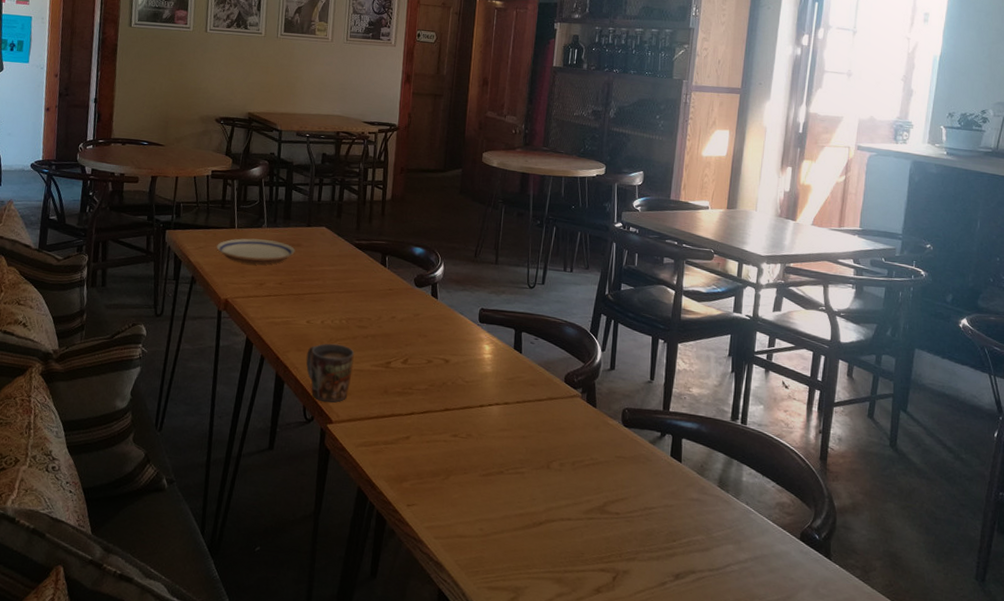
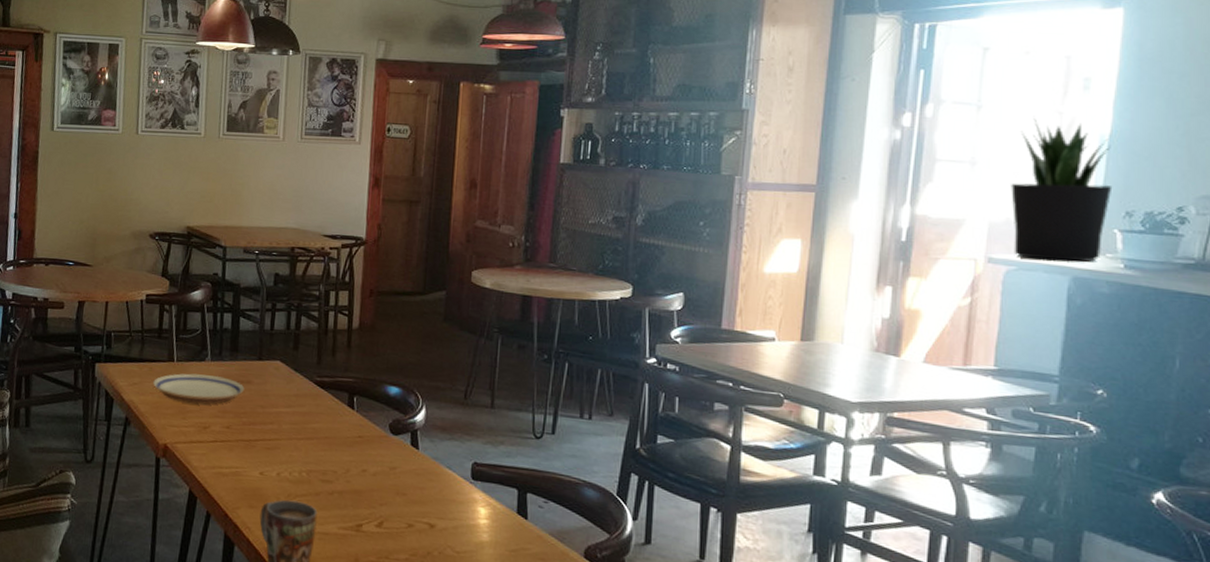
planter: none [874,42,941,150] -> present [1011,119,1113,262]

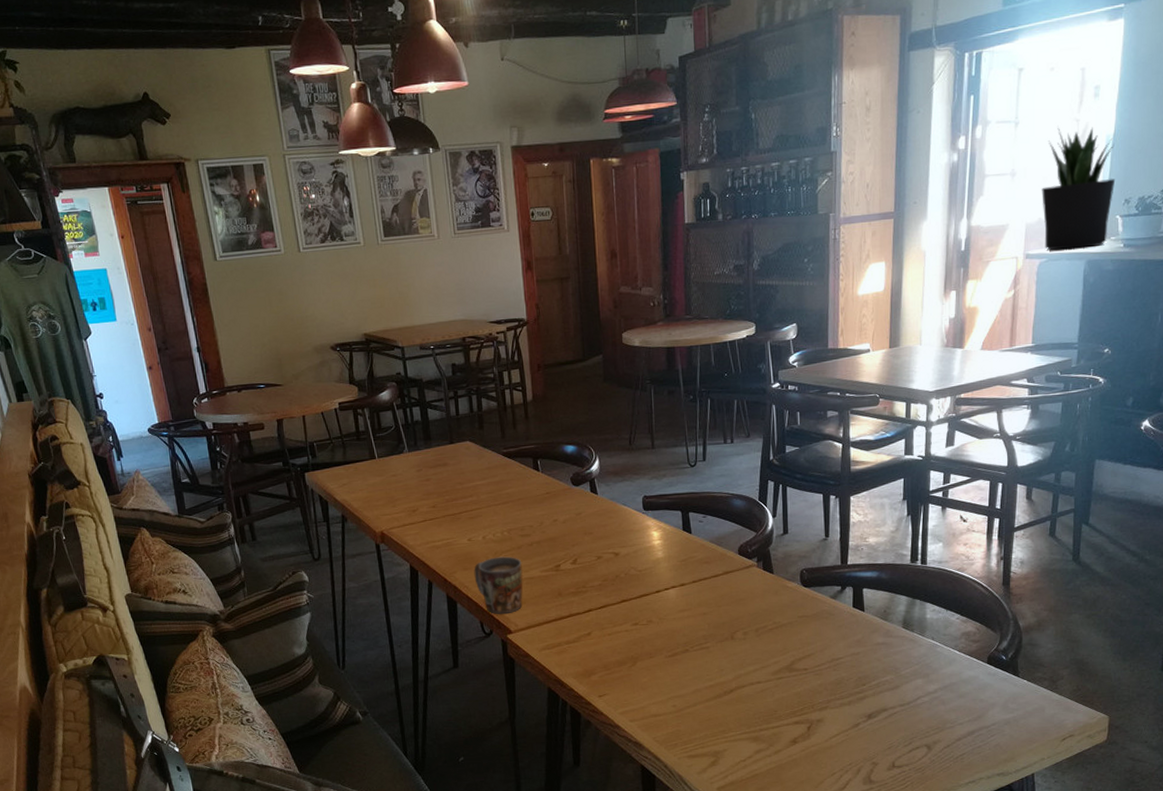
plate: present [153,373,245,404] -> none [360,464,443,493]

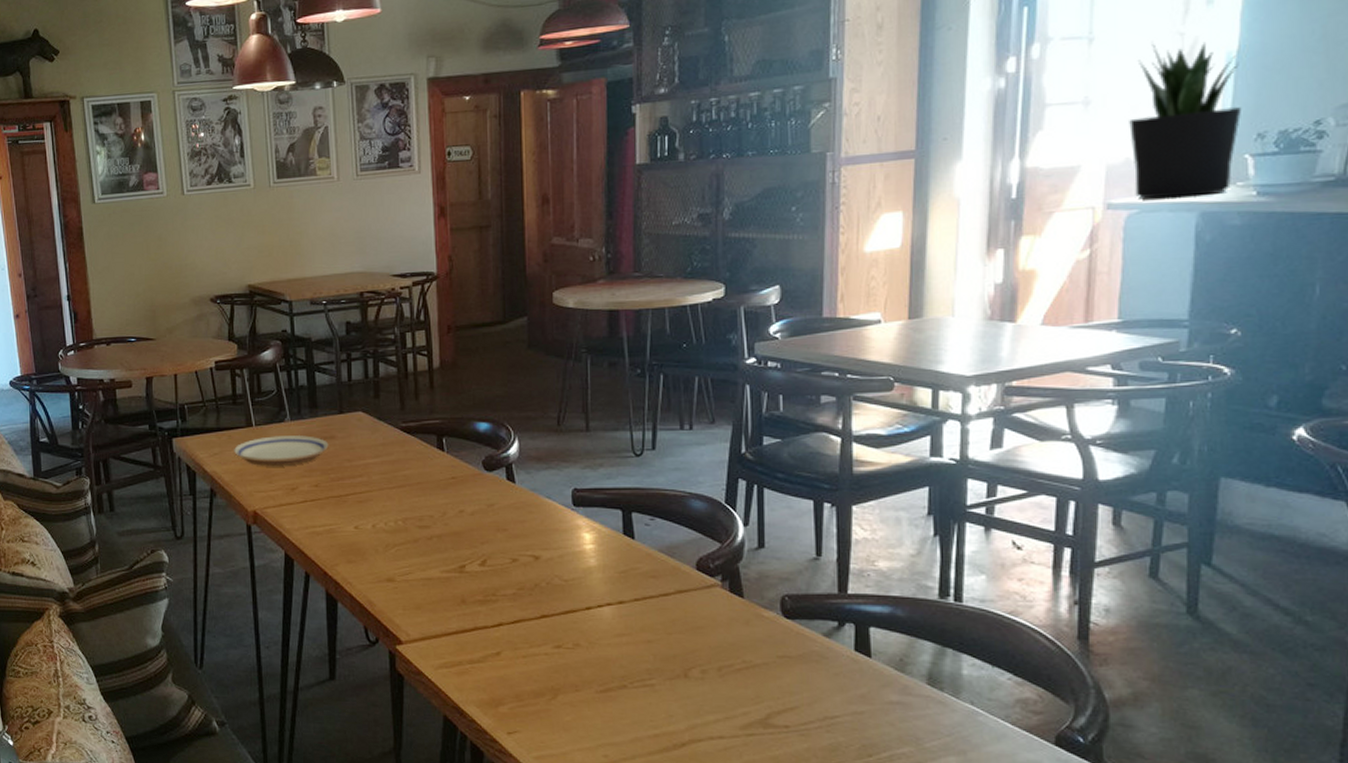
plate: none [360,464,443,493] -> present [234,435,329,466]
mug: present [474,556,524,615] -> none [360,550,419,621]

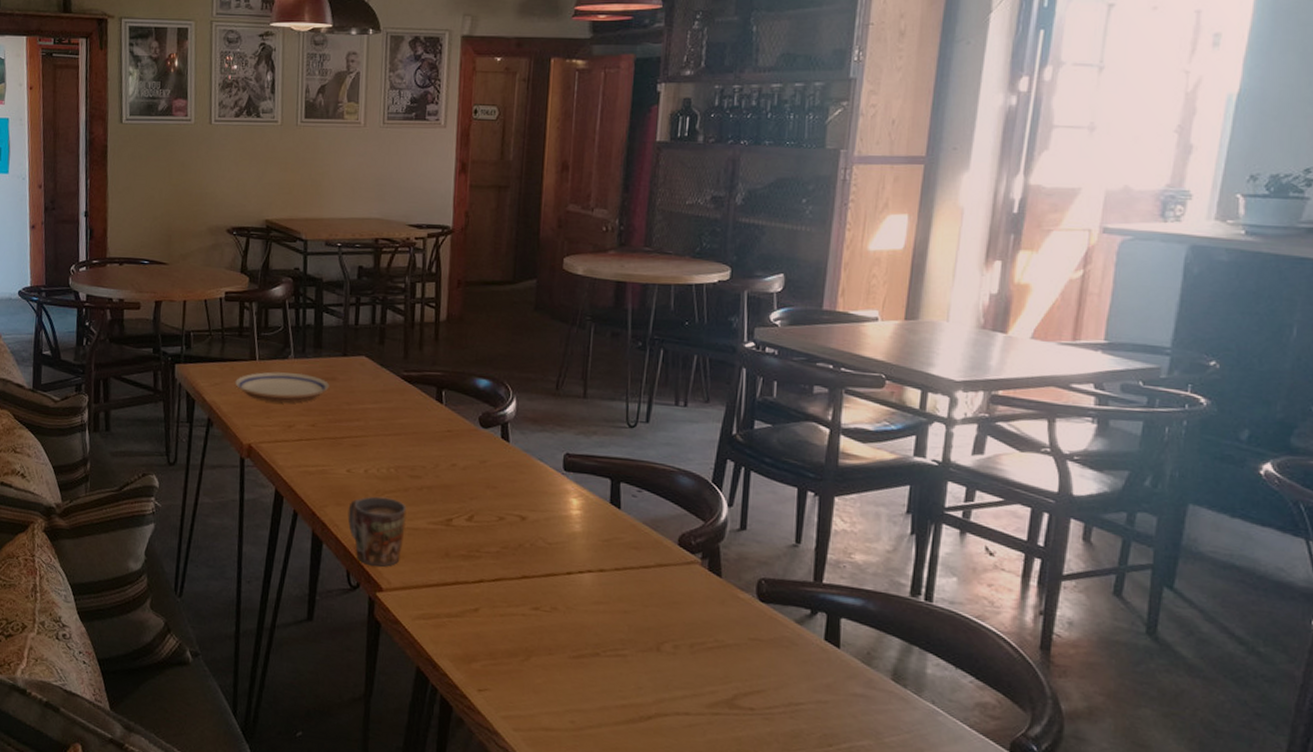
mug: none [360,550,419,621] -> present [347,496,407,567]
planter: present [1129,41,1242,200] -> none [1130,79,1239,230]

